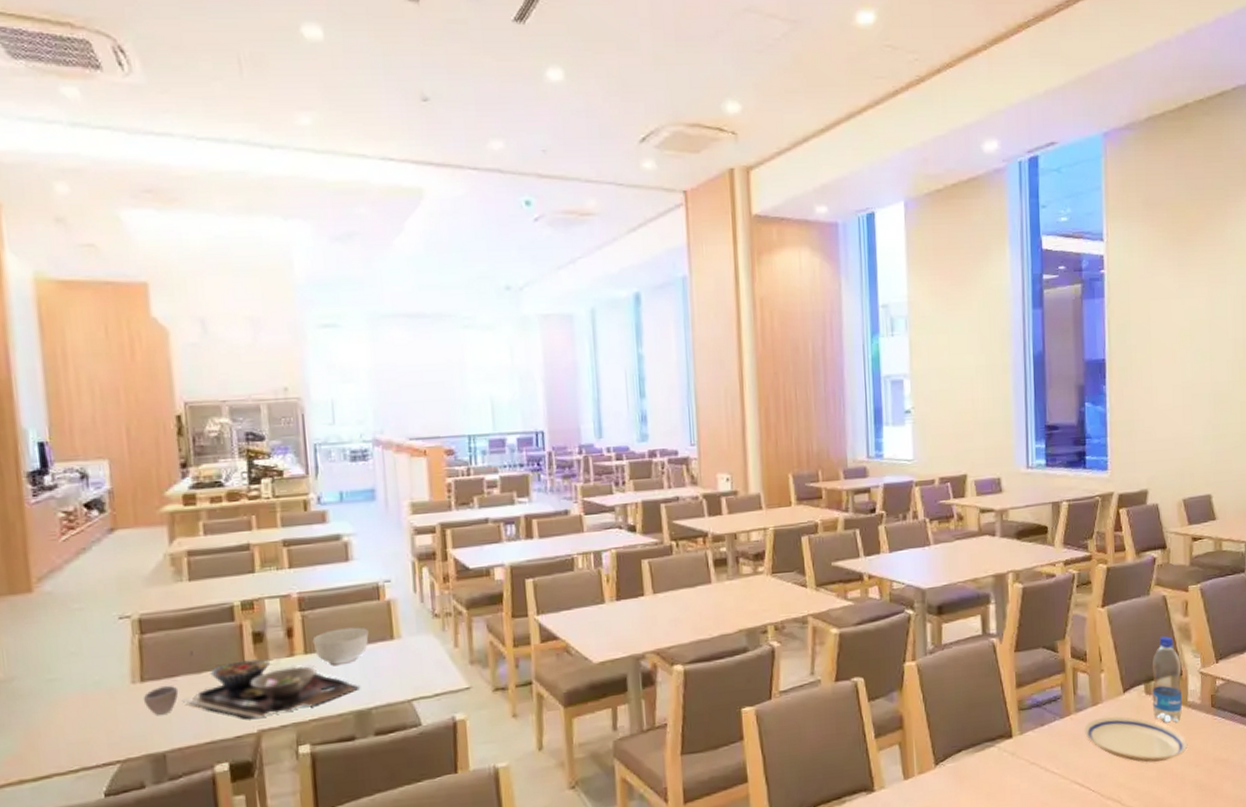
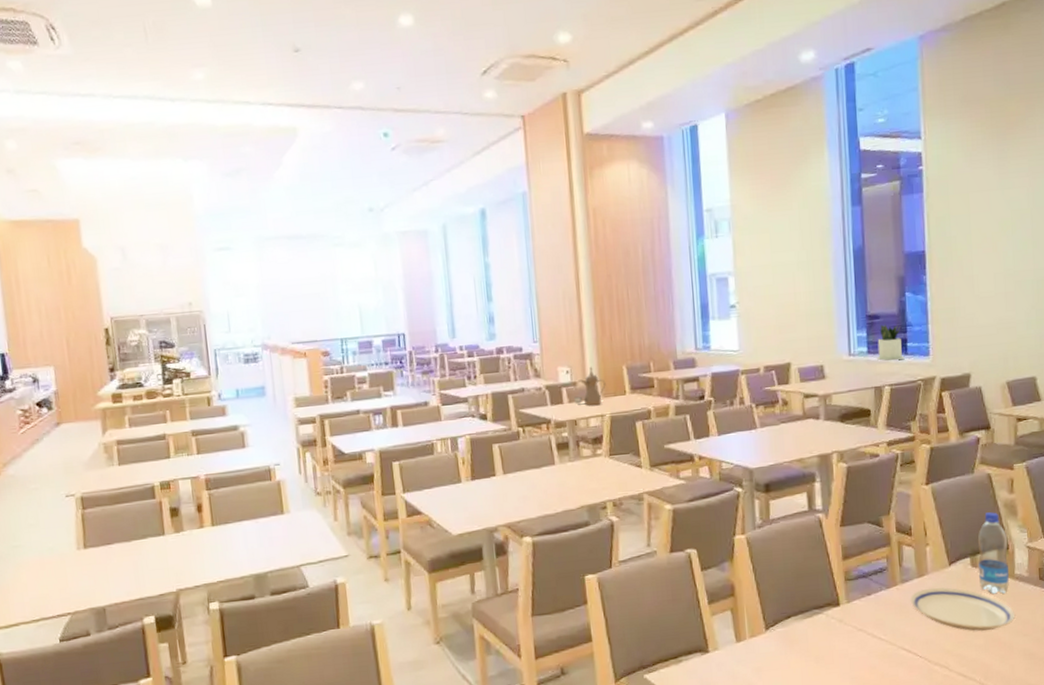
cup: present [143,685,179,715] -> none [86,551,114,576]
food tray: present [181,650,360,719] -> none [116,523,257,580]
bowl: present [312,626,369,666] -> none [217,503,264,536]
teapot: none [734,475,770,519] -> present [574,367,606,407]
planter: none [1054,435,1083,475] -> present [876,324,905,361]

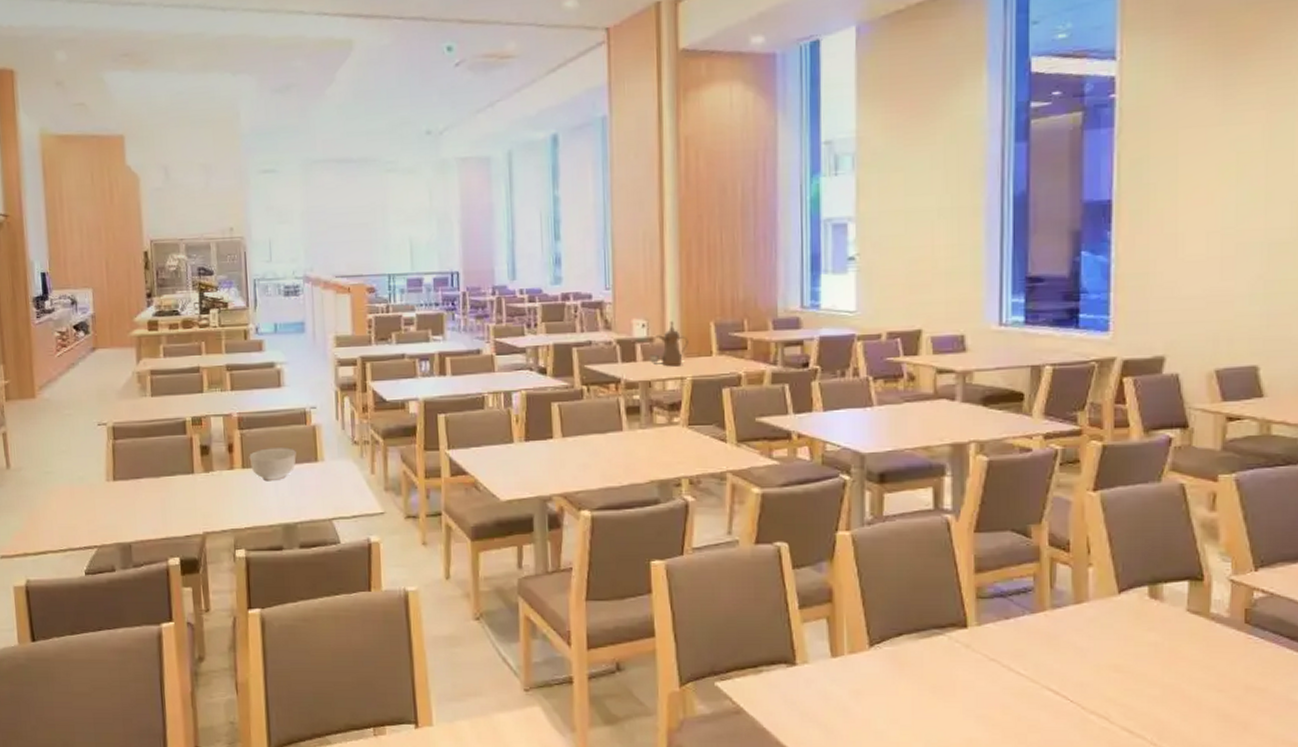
bowl: none [217,503,264,536] -> present [249,447,297,482]
planter: present [876,324,905,361] -> none [1036,289,1075,335]
plate: present [910,587,1015,631] -> none [1062,618,1206,679]
bottle: present [977,512,1009,595] -> none [1160,532,1203,637]

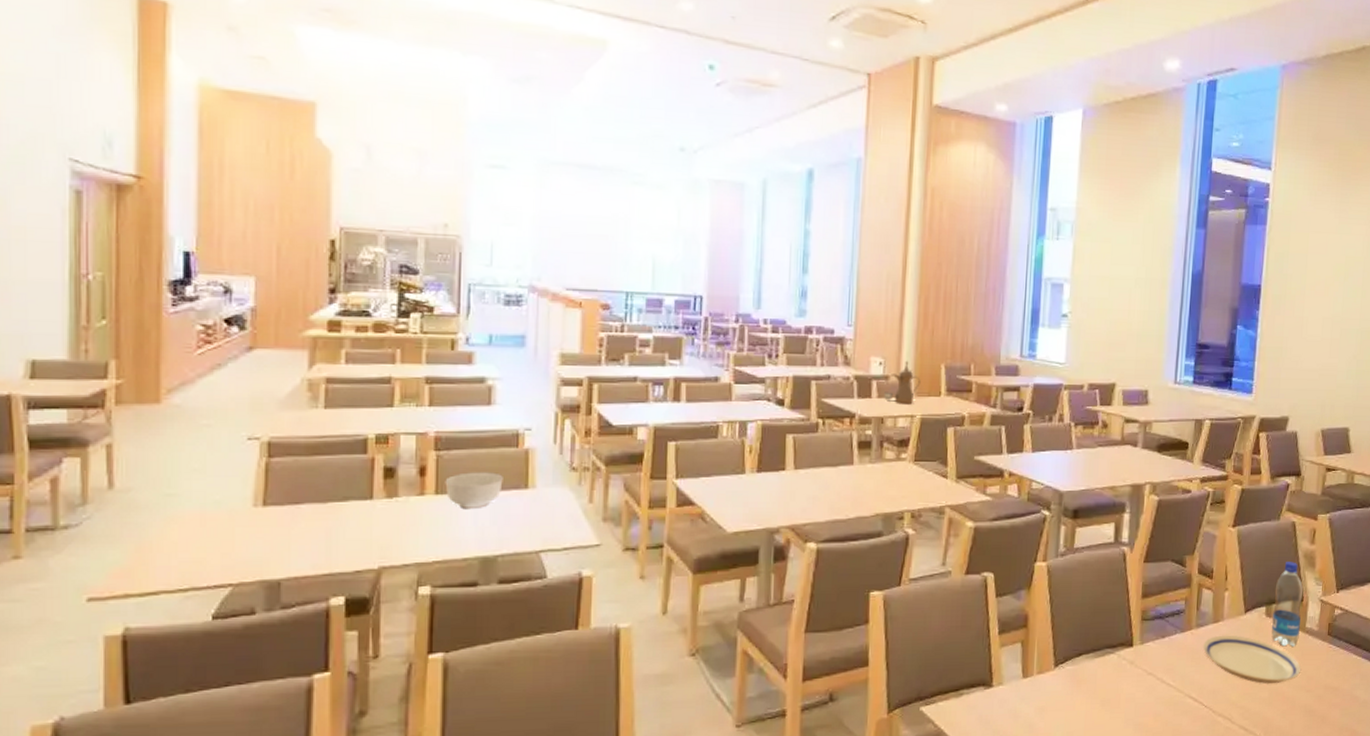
plate: none [1062,618,1206,679] -> present [1202,635,1301,683]
bottle: none [1160,532,1203,637] -> present [1271,562,1304,648]

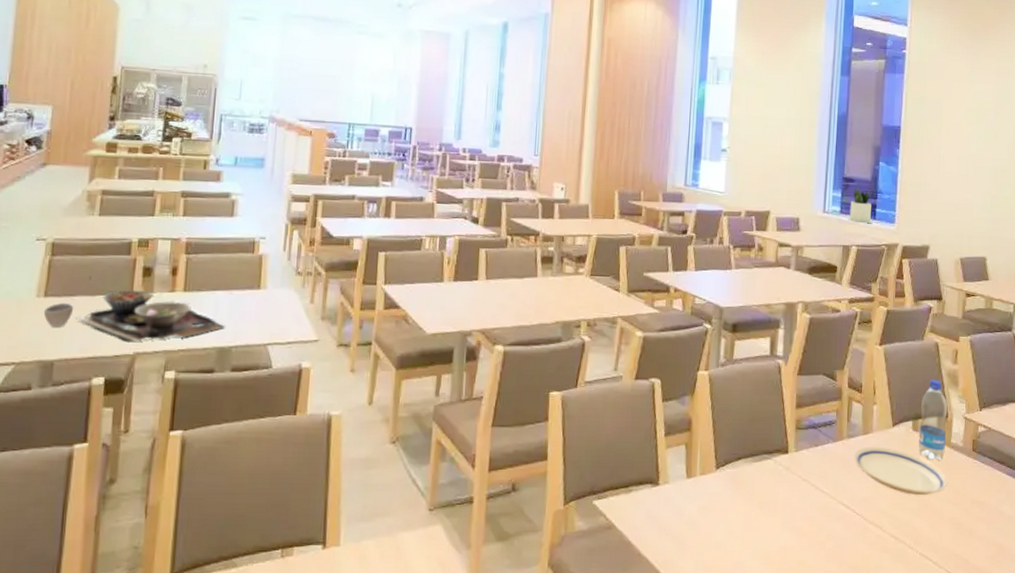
cup: none [263,512,301,541] -> present [43,302,74,327]
food tray: none [303,479,488,554] -> present [75,275,225,341]
bowl: present [445,472,503,510] -> none [192,273,240,306]
teapot: present [884,361,921,405] -> none [565,187,597,226]
planter: none [1200,355,1228,395] -> present [847,188,873,224]

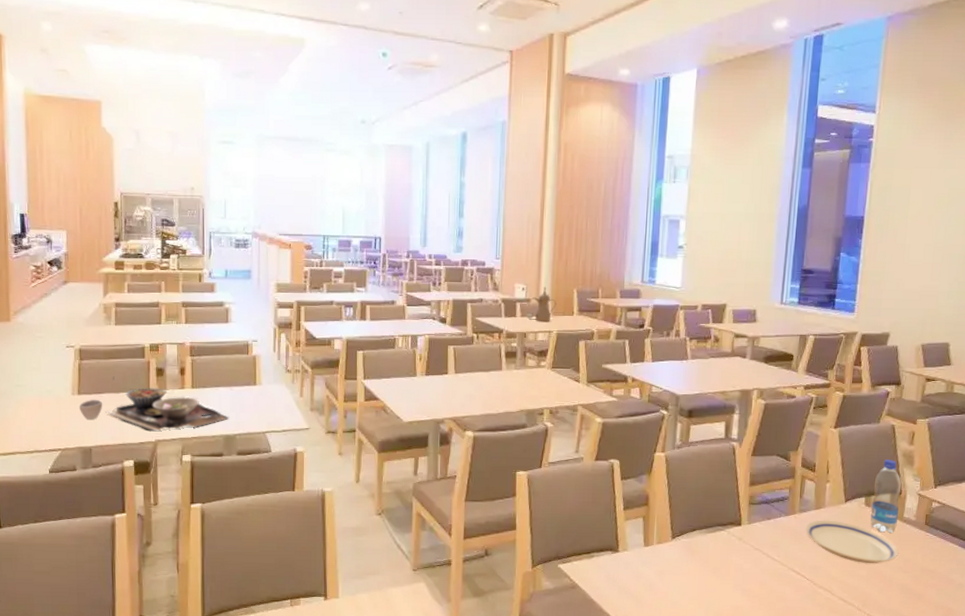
teapot: none [565,187,597,226] -> present [526,287,557,322]
planter: present [847,188,873,224] -> none [805,279,832,314]

